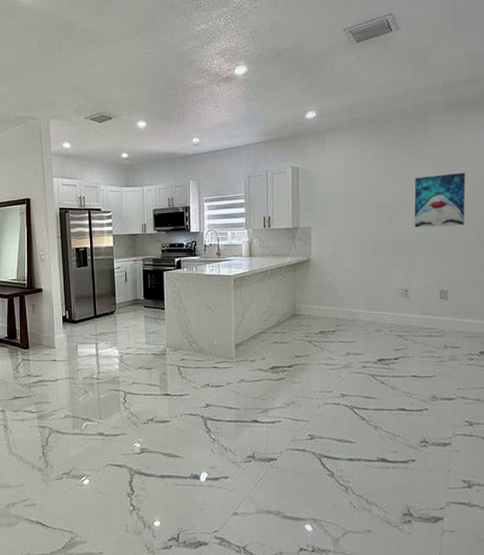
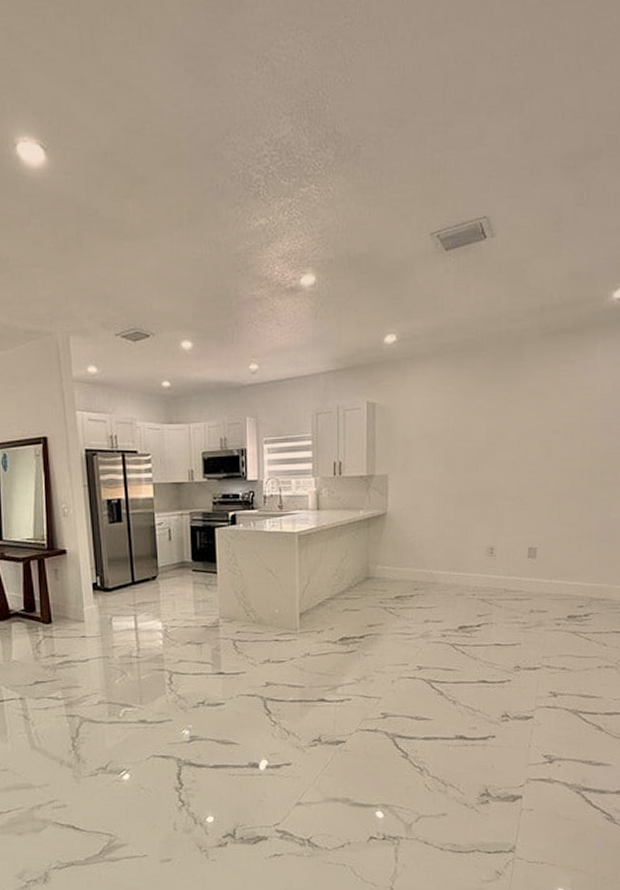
wall art: present [414,172,466,228] -> none [503,412,561,476]

